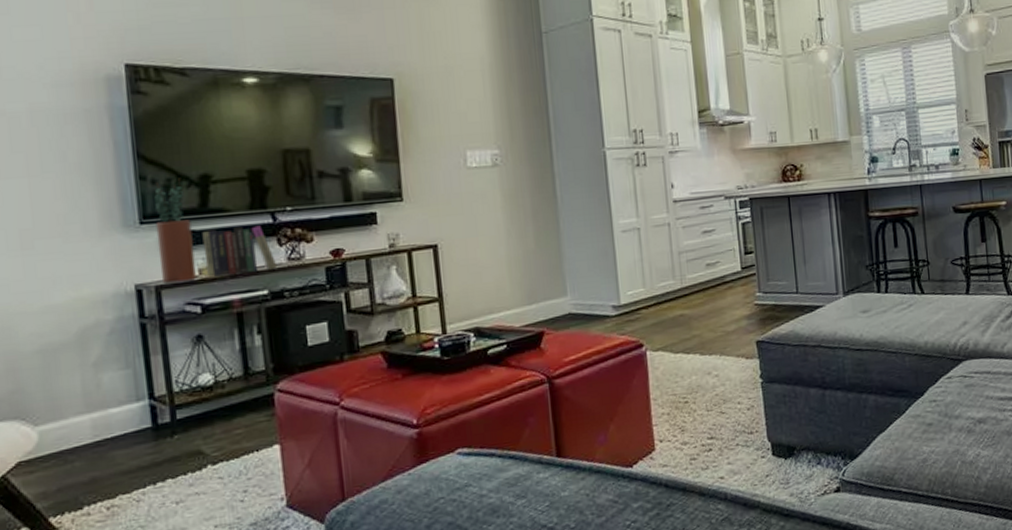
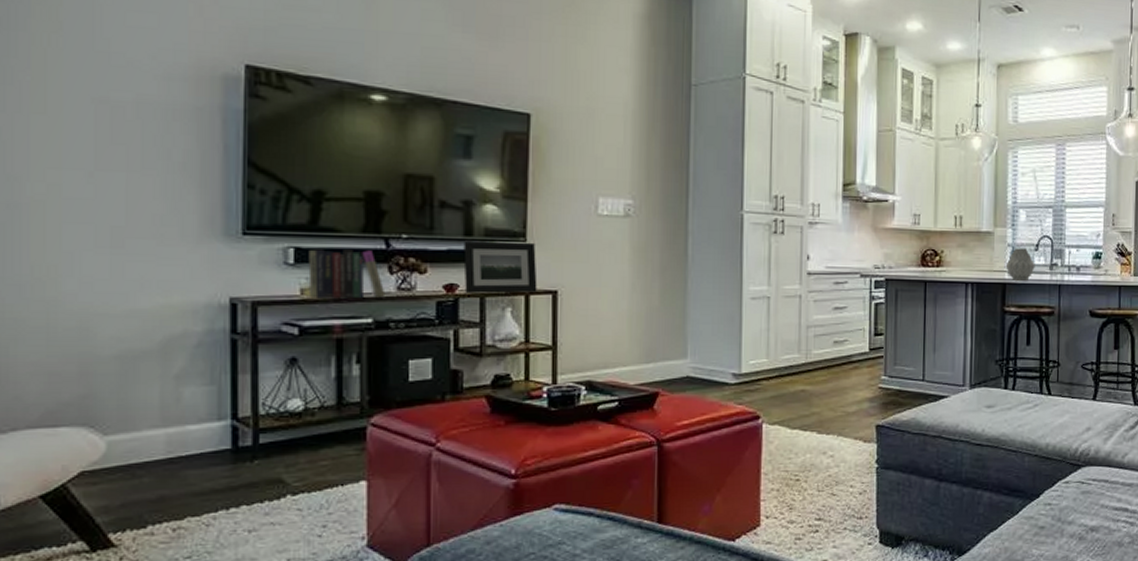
vase: present [154,177,196,284] -> none [259,190,298,301]
picture frame: none [344,201,419,258] -> present [463,240,537,294]
vase: none [865,153,895,187] -> present [1005,248,1035,282]

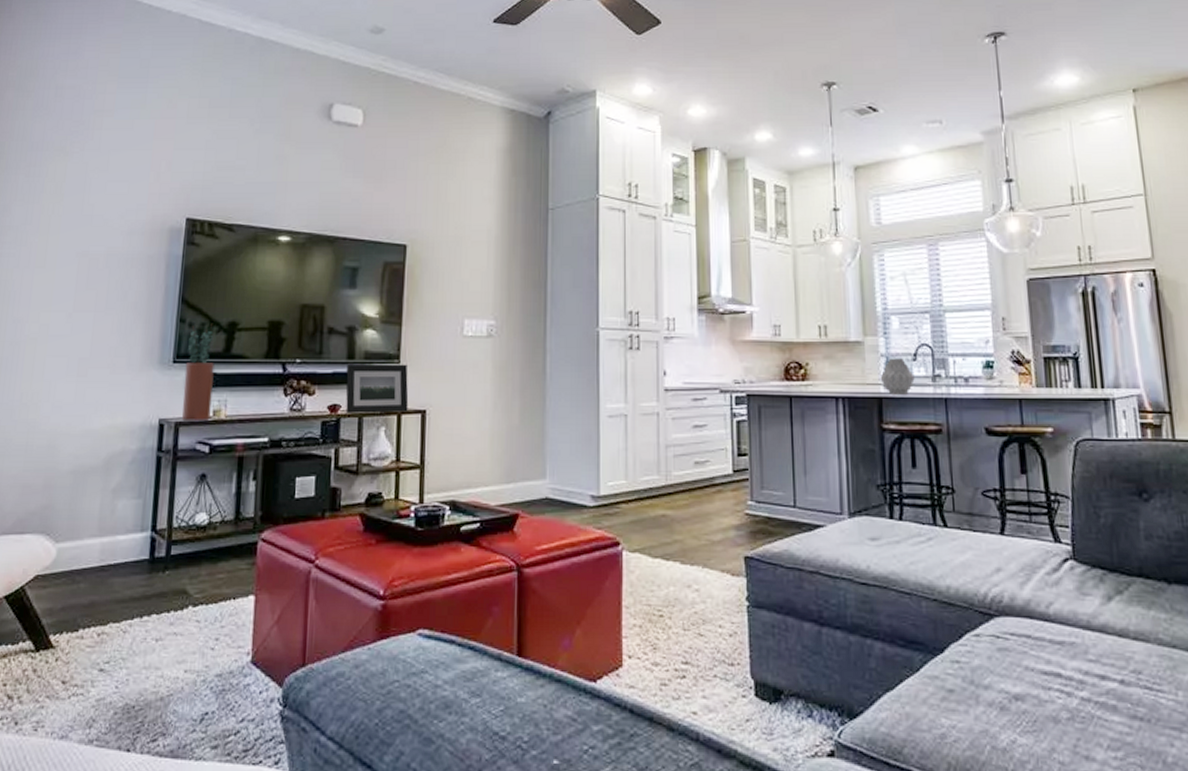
vase: none [259,190,298,301] -> present [182,323,215,422]
books: present [308,249,386,300] -> none [220,374,280,421]

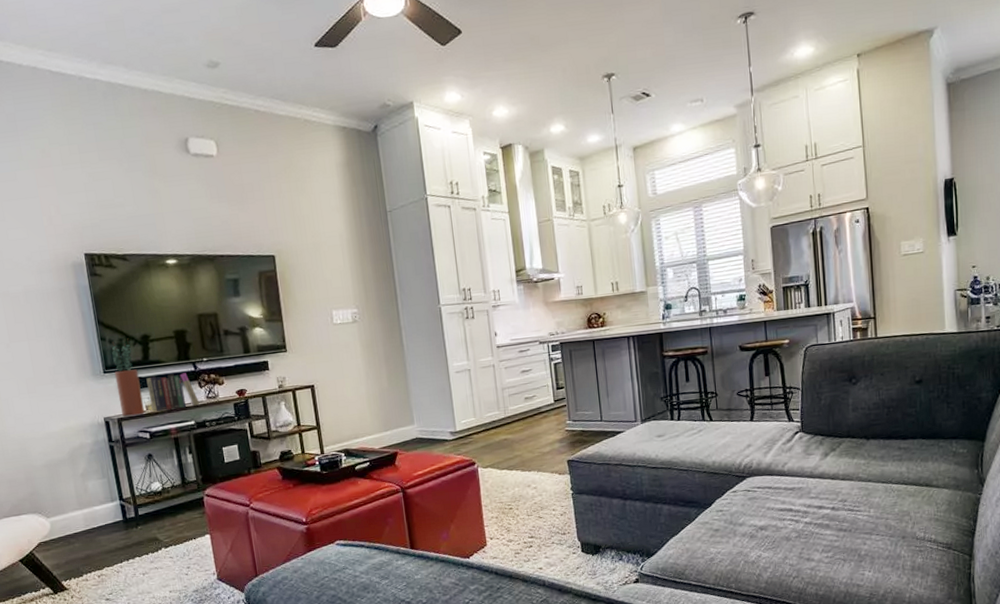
books: none [220,374,280,421] -> present [146,373,200,413]
picture frame: present [345,363,409,414] -> none [245,351,300,396]
vase: present [880,358,915,396] -> none [660,301,686,330]

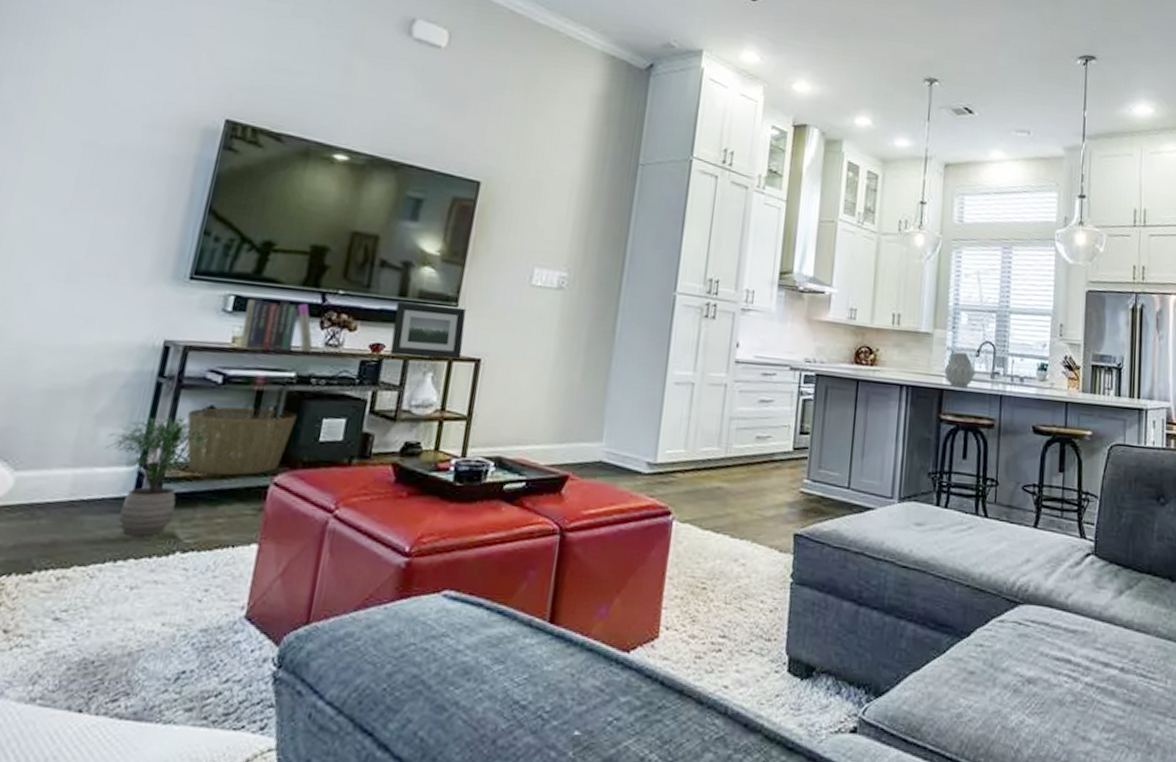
potted plant: none [94,465,155,543] -> present [106,416,209,536]
vase: present [111,338,145,417] -> none [193,239,245,349]
basket: none [136,447,206,498] -> present [186,407,298,476]
picture frame: none [245,351,300,396] -> present [389,301,466,359]
vase: none [660,301,686,330] -> present [943,352,976,389]

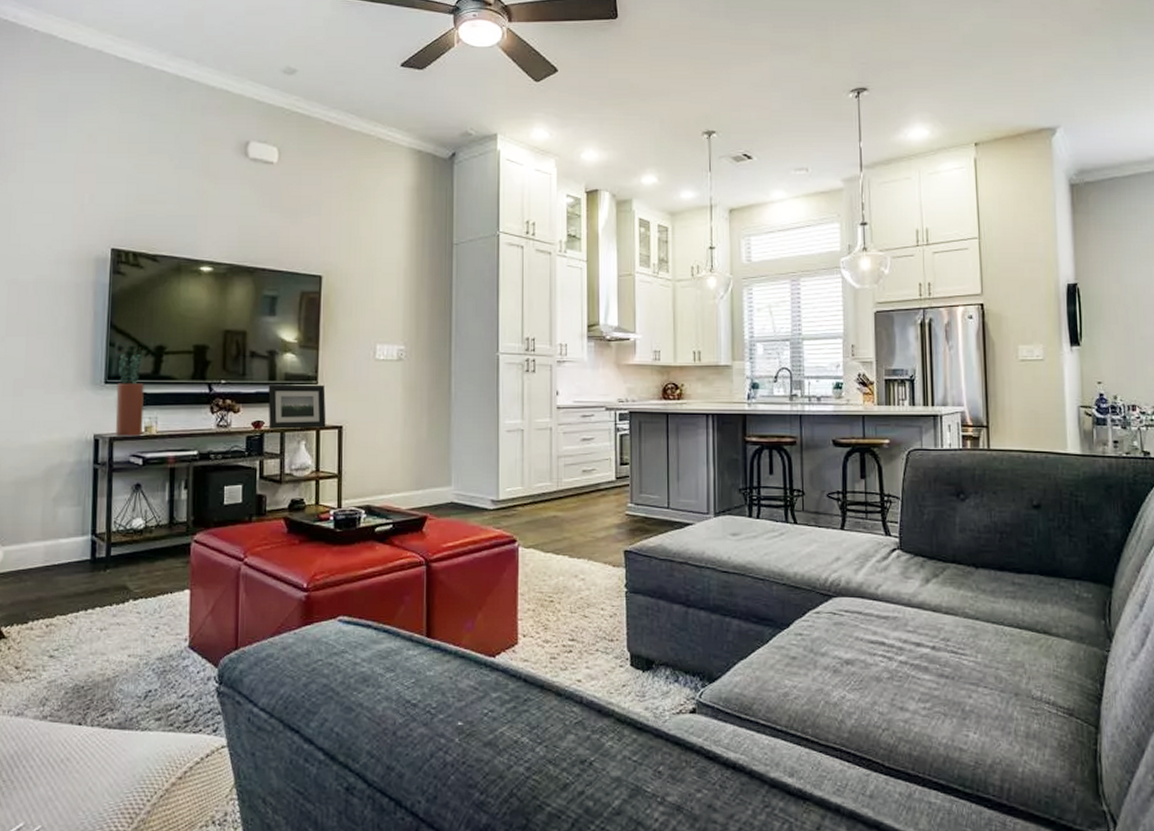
potted plant: present [106,416,209,536] -> none [65,494,139,589]
basket: present [186,407,298,476] -> none [120,482,205,538]
vase: none [193,239,245,349] -> present [115,347,144,437]
books: present [239,298,313,352] -> none [151,394,208,436]
vase: present [943,352,976,389] -> none [745,380,775,413]

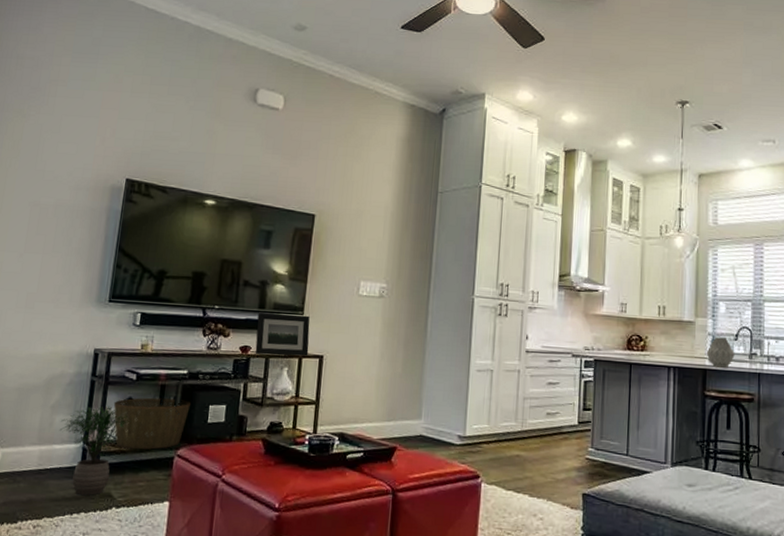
potted plant: none [65,494,139,589] -> present [60,405,129,495]
vase: present [115,347,144,437] -> none [114,270,146,354]
basket: none [120,482,205,538] -> present [113,397,192,450]
vase: none [745,380,775,413] -> present [706,337,735,369]

